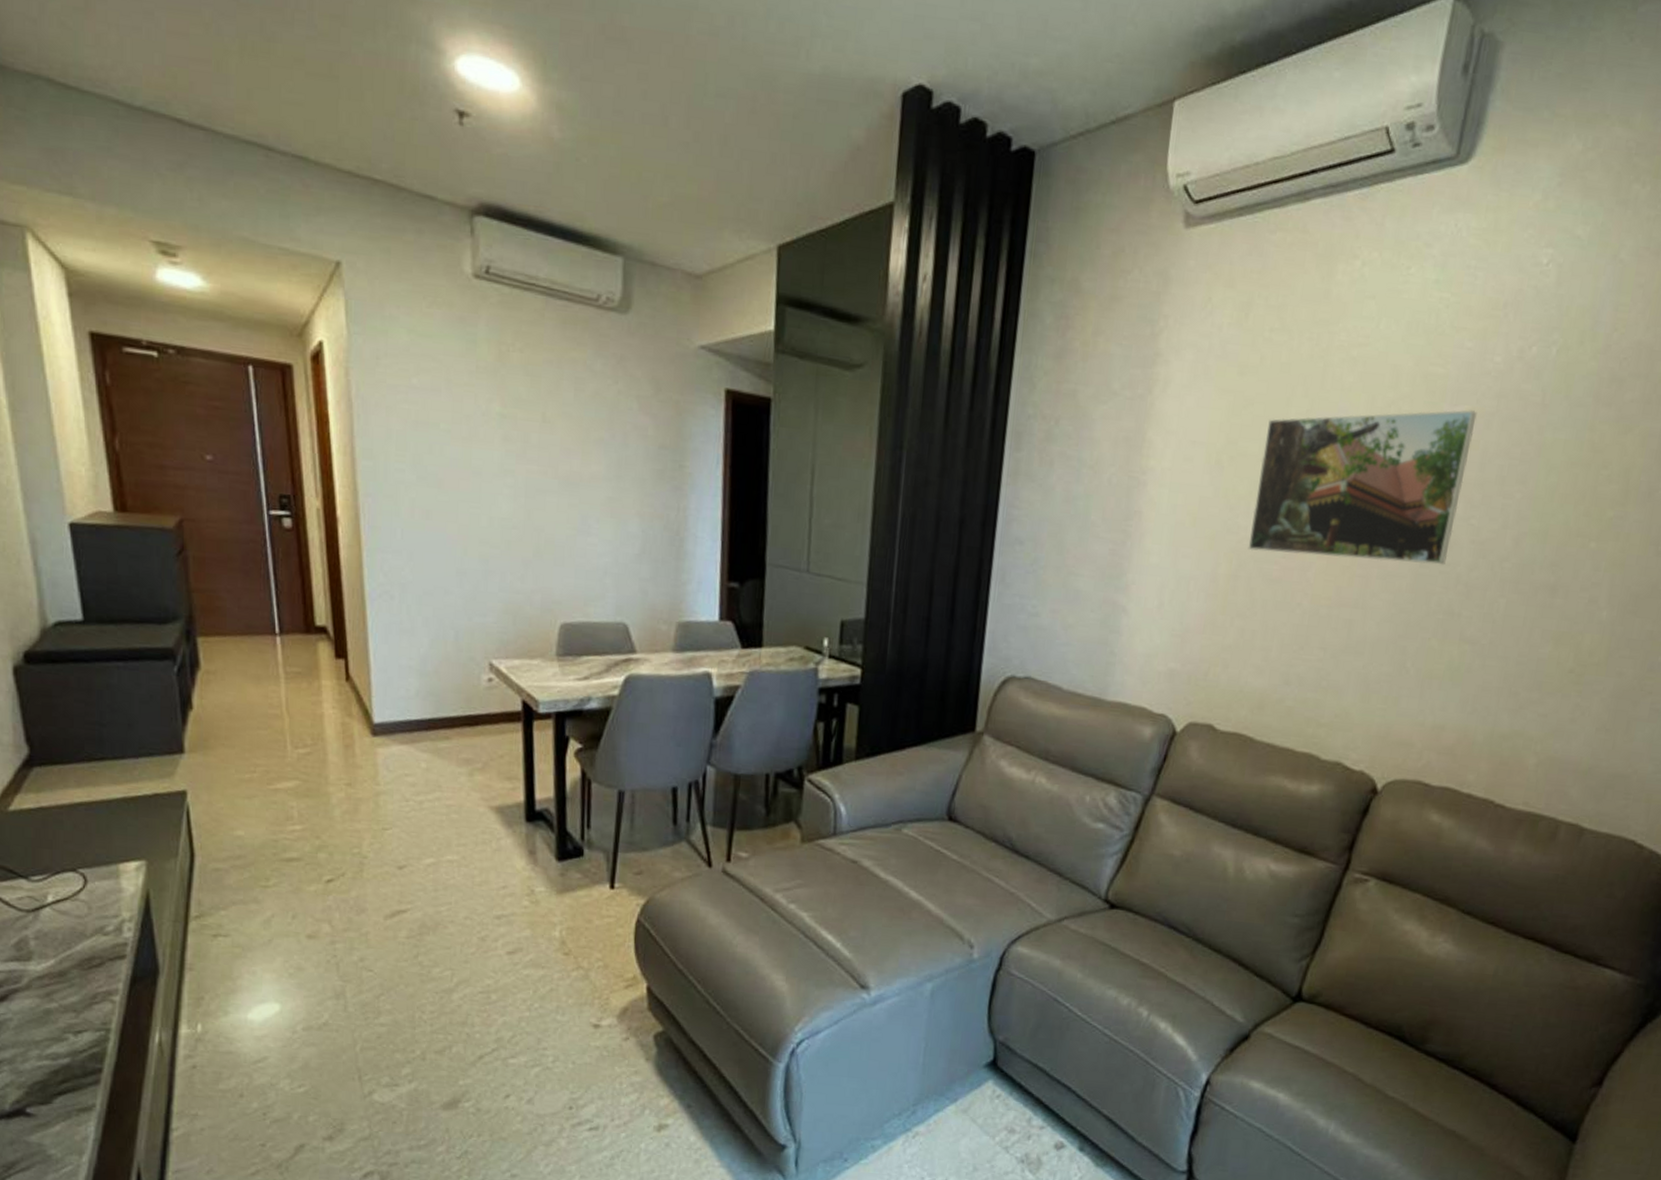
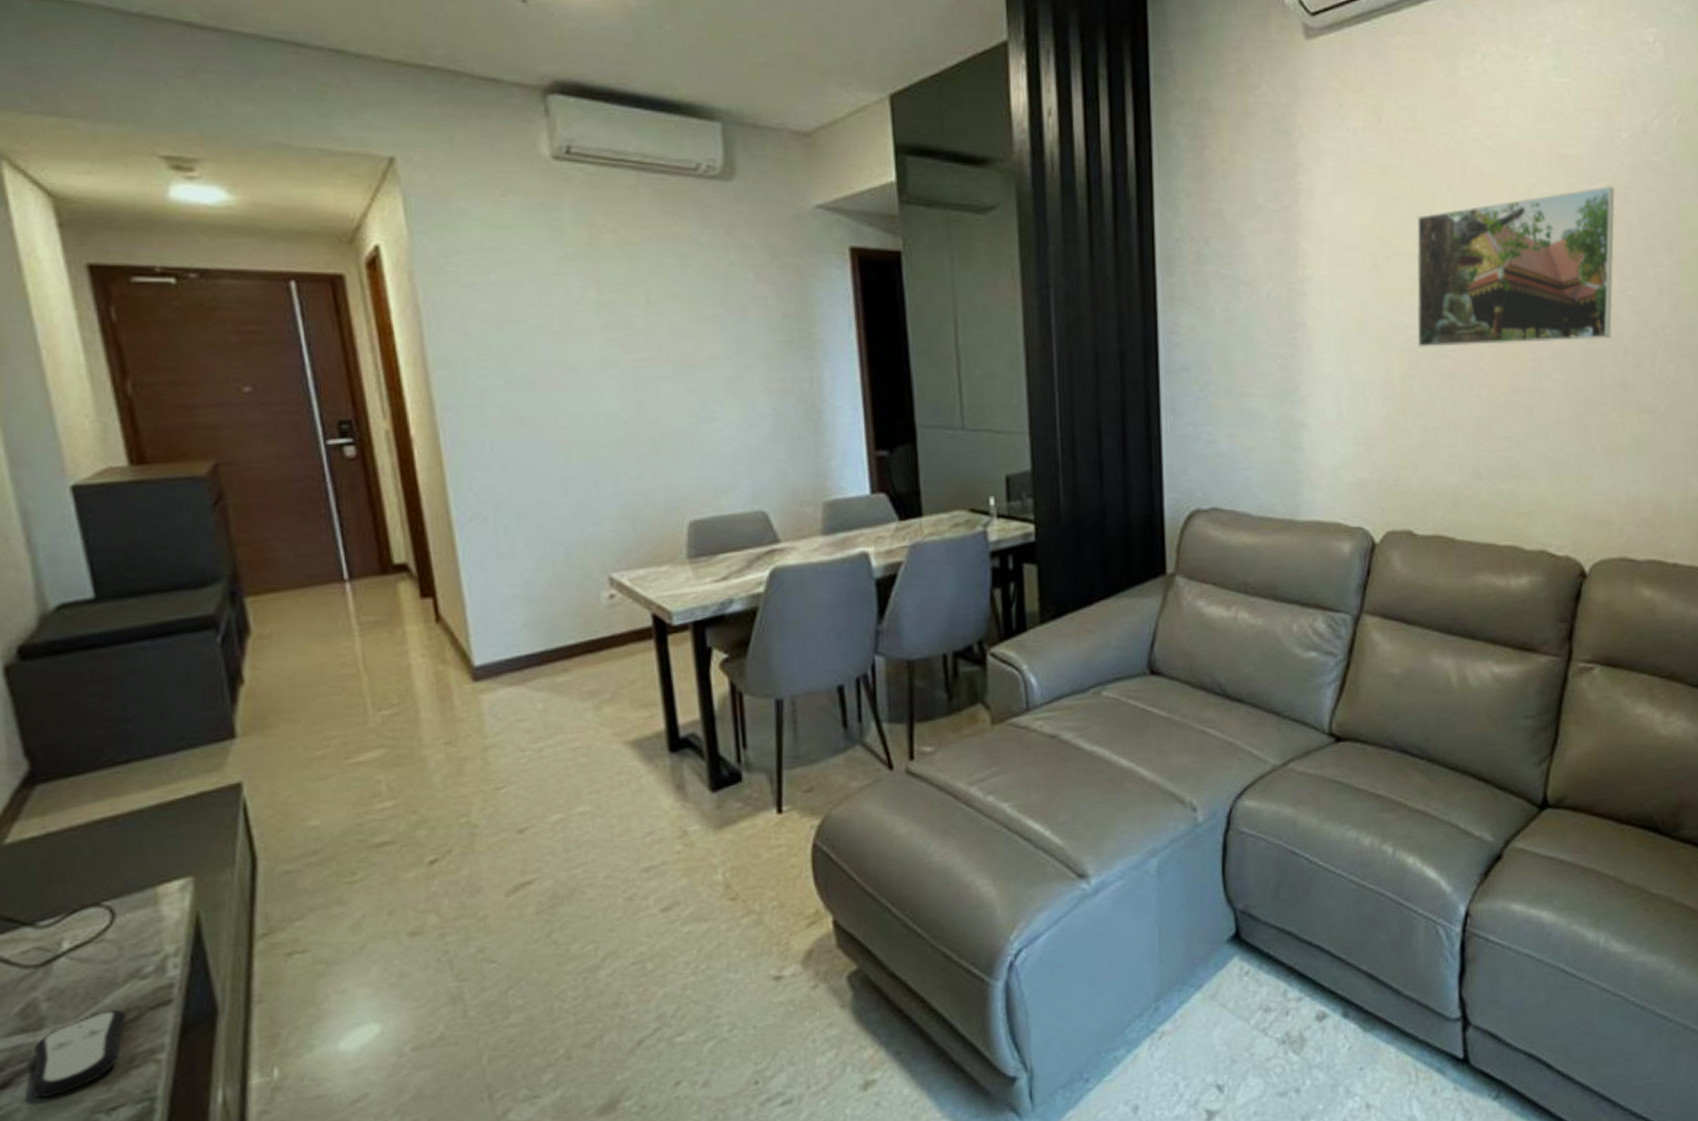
remote control: none [21,955,91,1014] -> present [30,1009,126,1098]

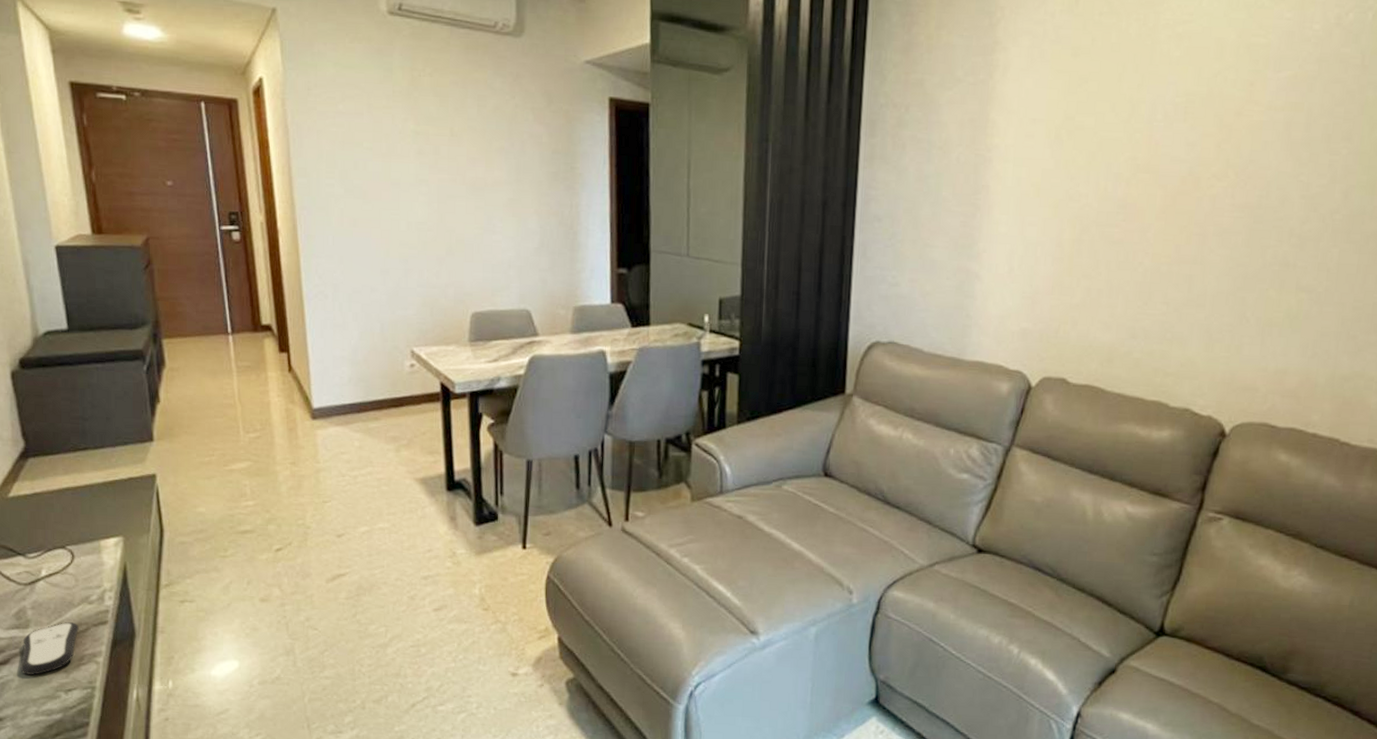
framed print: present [1416,186,1615,349] -> none [1089,75,1300,220]

